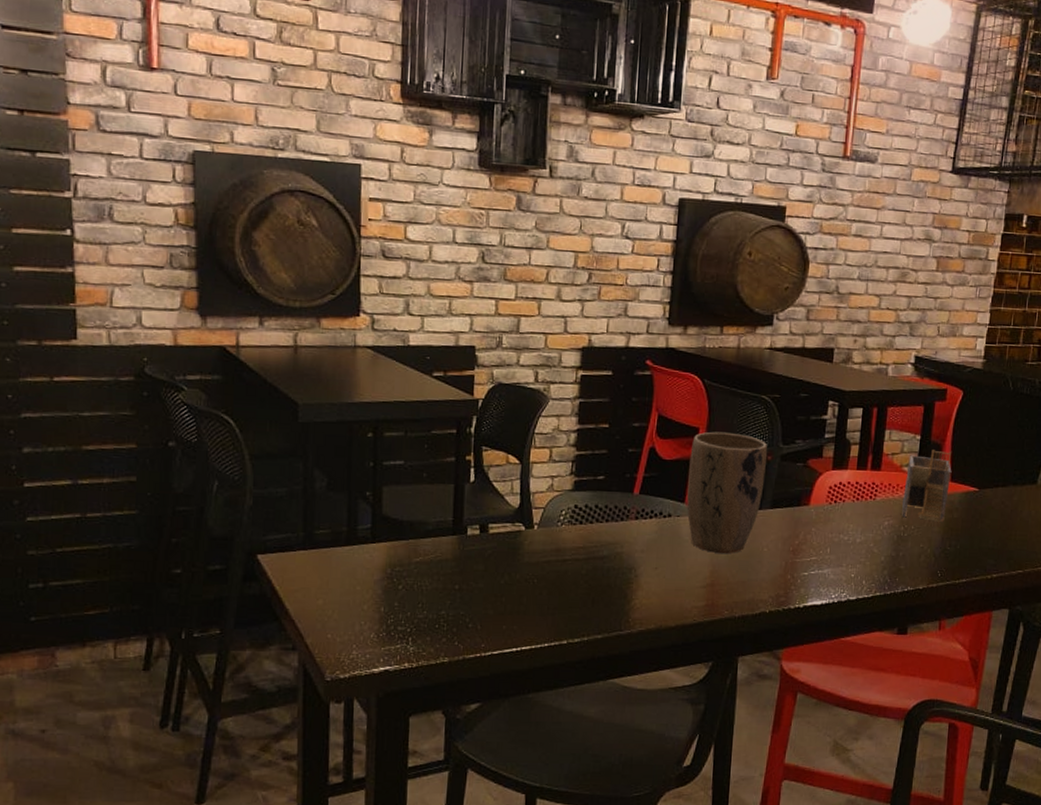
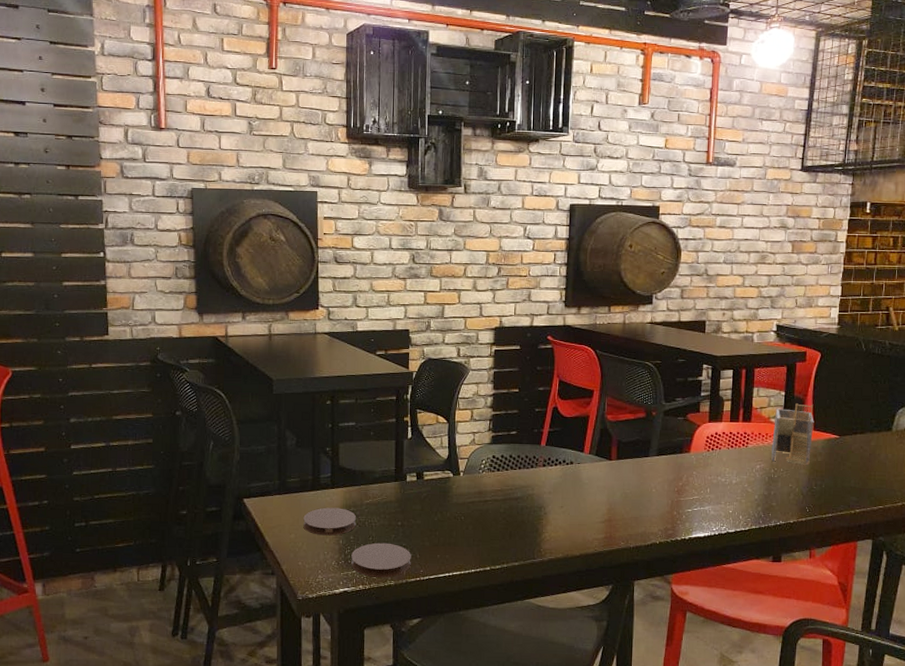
coaster: none [334,566,403,602] -> present [303,507,357,536]
coaster: none [394,610,471,653] -> present [351,542,411,578]
plant pot: present [686,431,768,553] -> none [585,393,653,494]

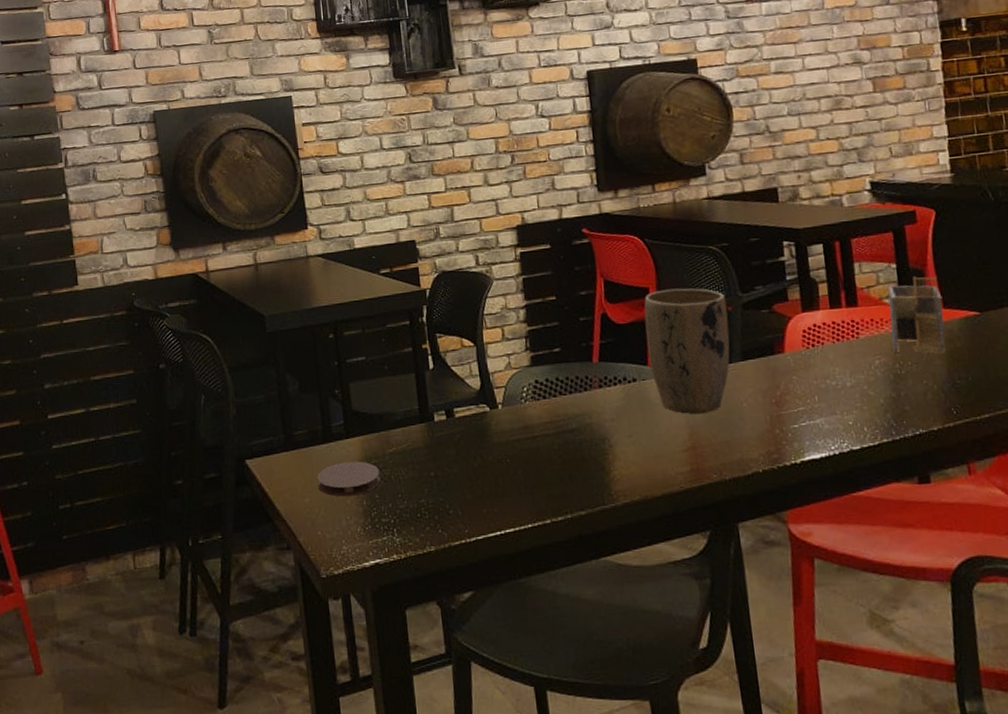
coaster: present [351,542,411,578] -> none [379,499,453,544]
plant pot: none [585,393,653,494] -> present [644,288,730,414]

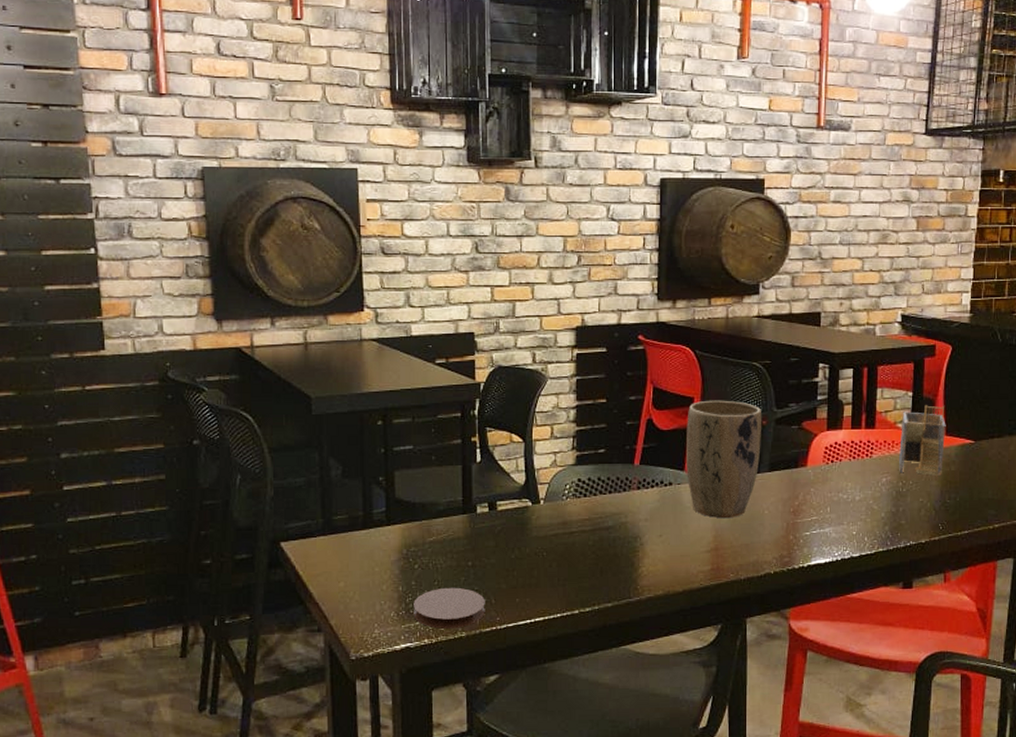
coaster: present [317,461,381,497] -> none [354,548,419,582]
coaster: none [379,499,453,544] -> present [413,587,485,629]

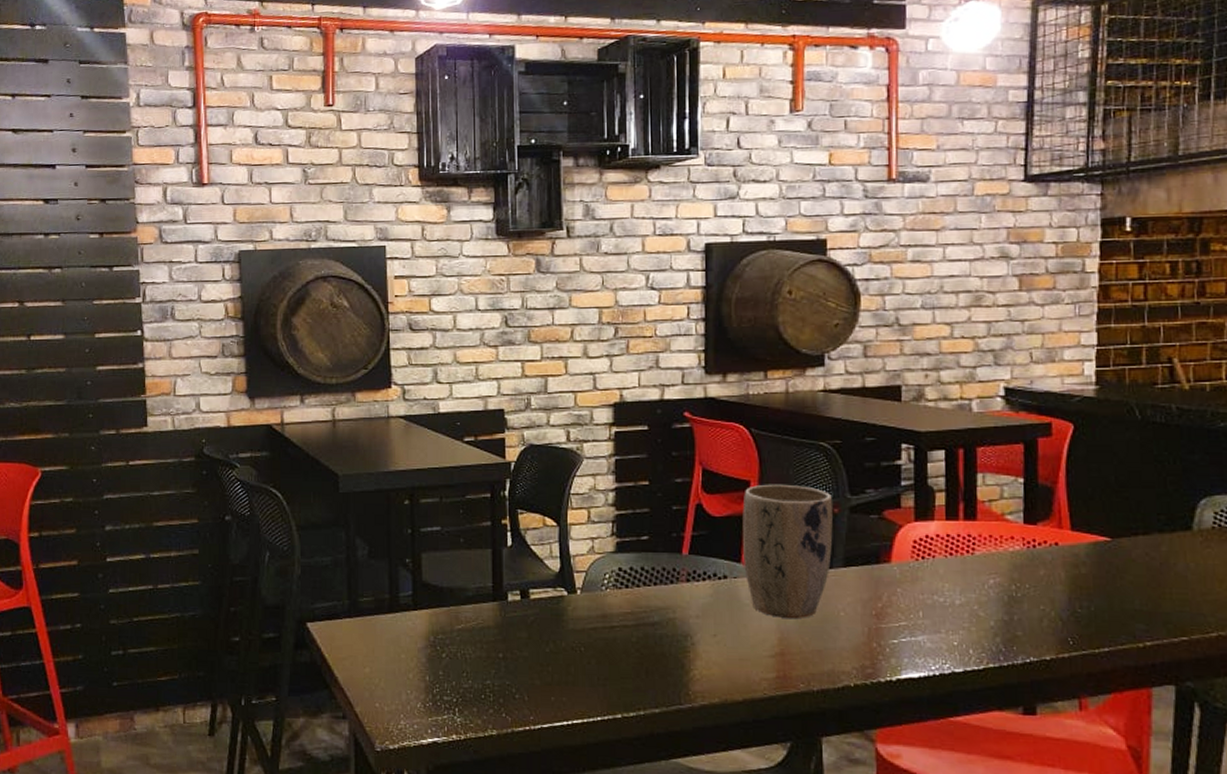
coaster: present [413,587,485,629] -> none [441,680,518,726]
napkin holder: present [899,405,946,476] -> none [1010,494,1072,579]

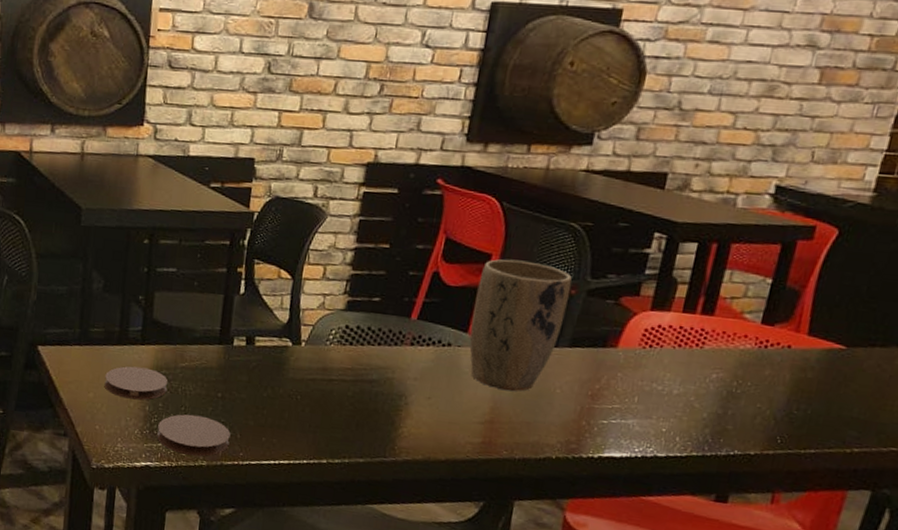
coaster: none [380,634,446,670] -> present [104,366,168,401]
coaster: none [441,680,518,726] -> present [157,414,231,457]

